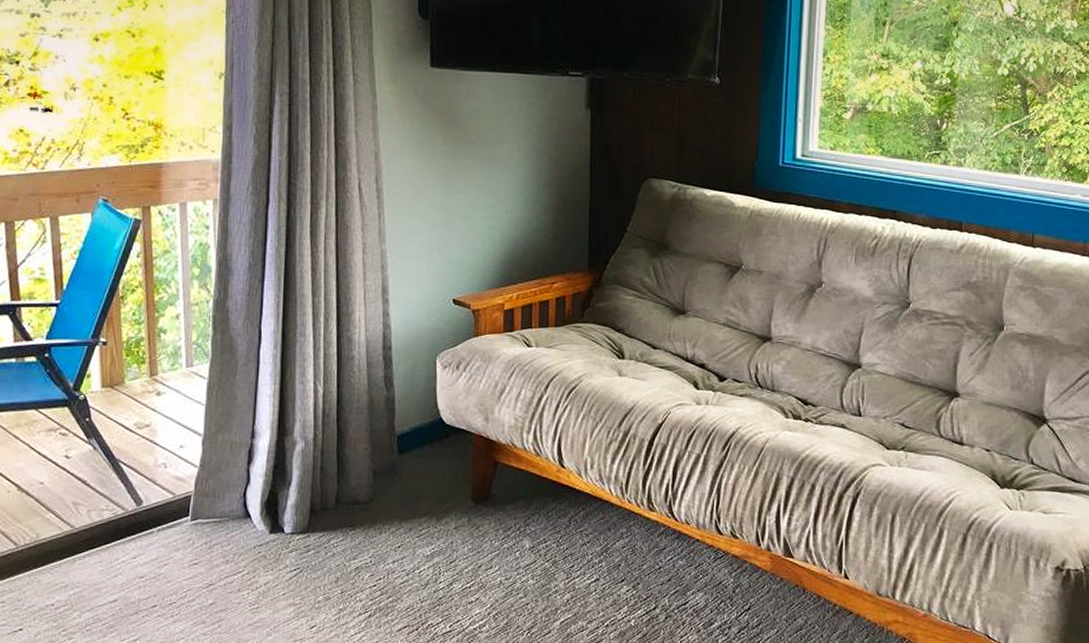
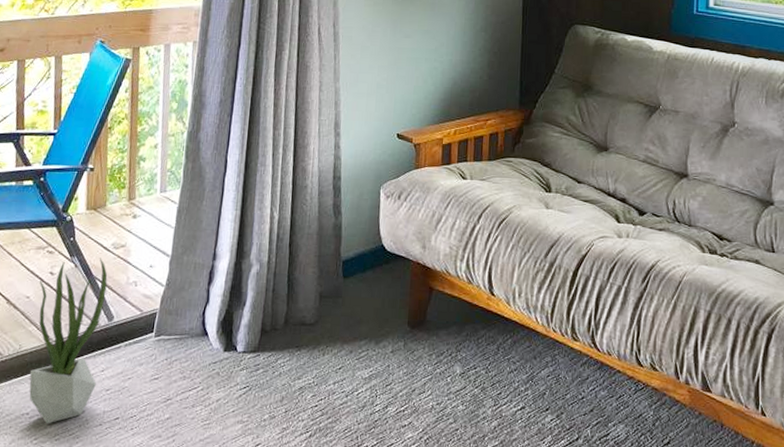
potted plant: none [51,439,132,615] -> present [29,258,108,424]

